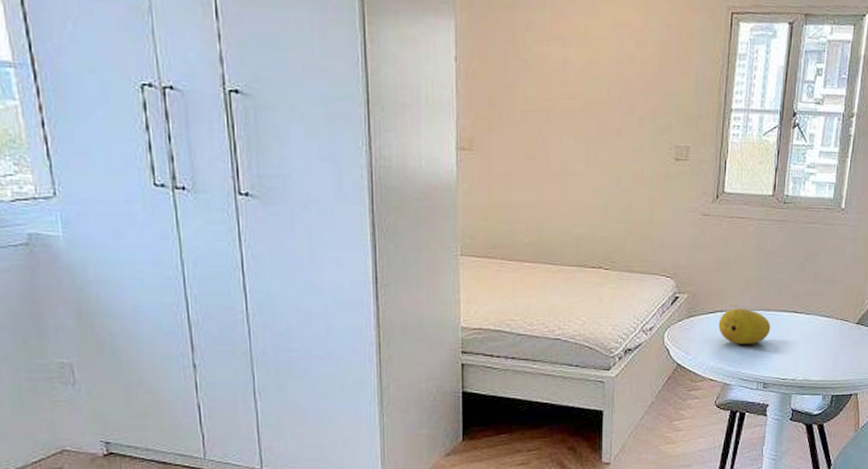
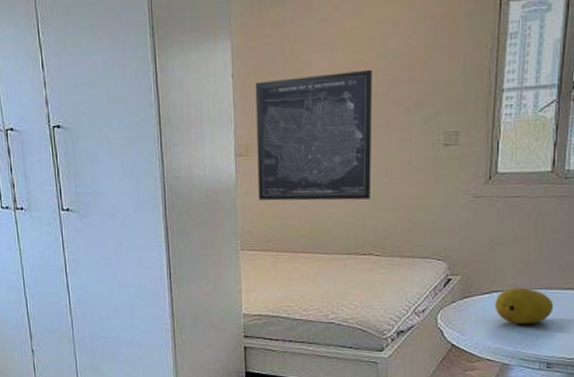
wall art: none [481,69,606,209] -> present [255,69,372,201]

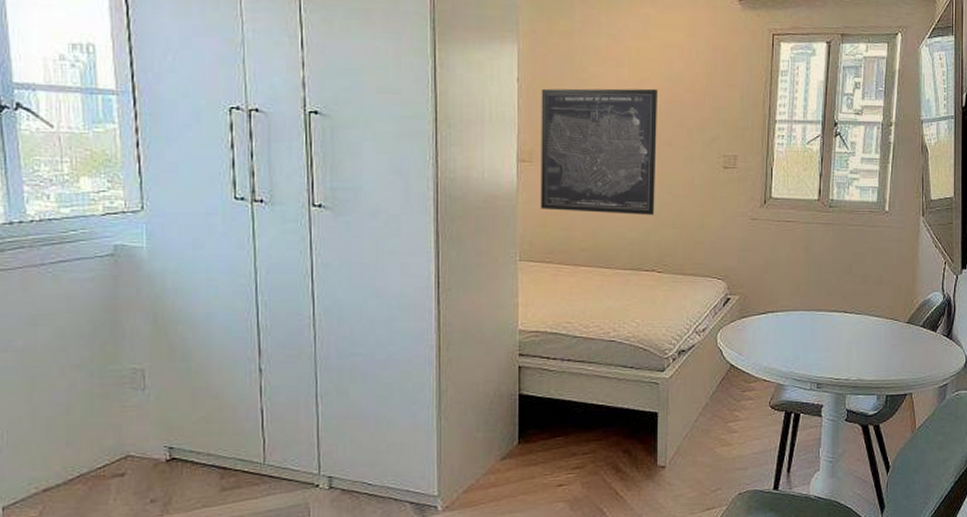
fruit: present [494,287,554,324] -> none [770,308,822,344]

